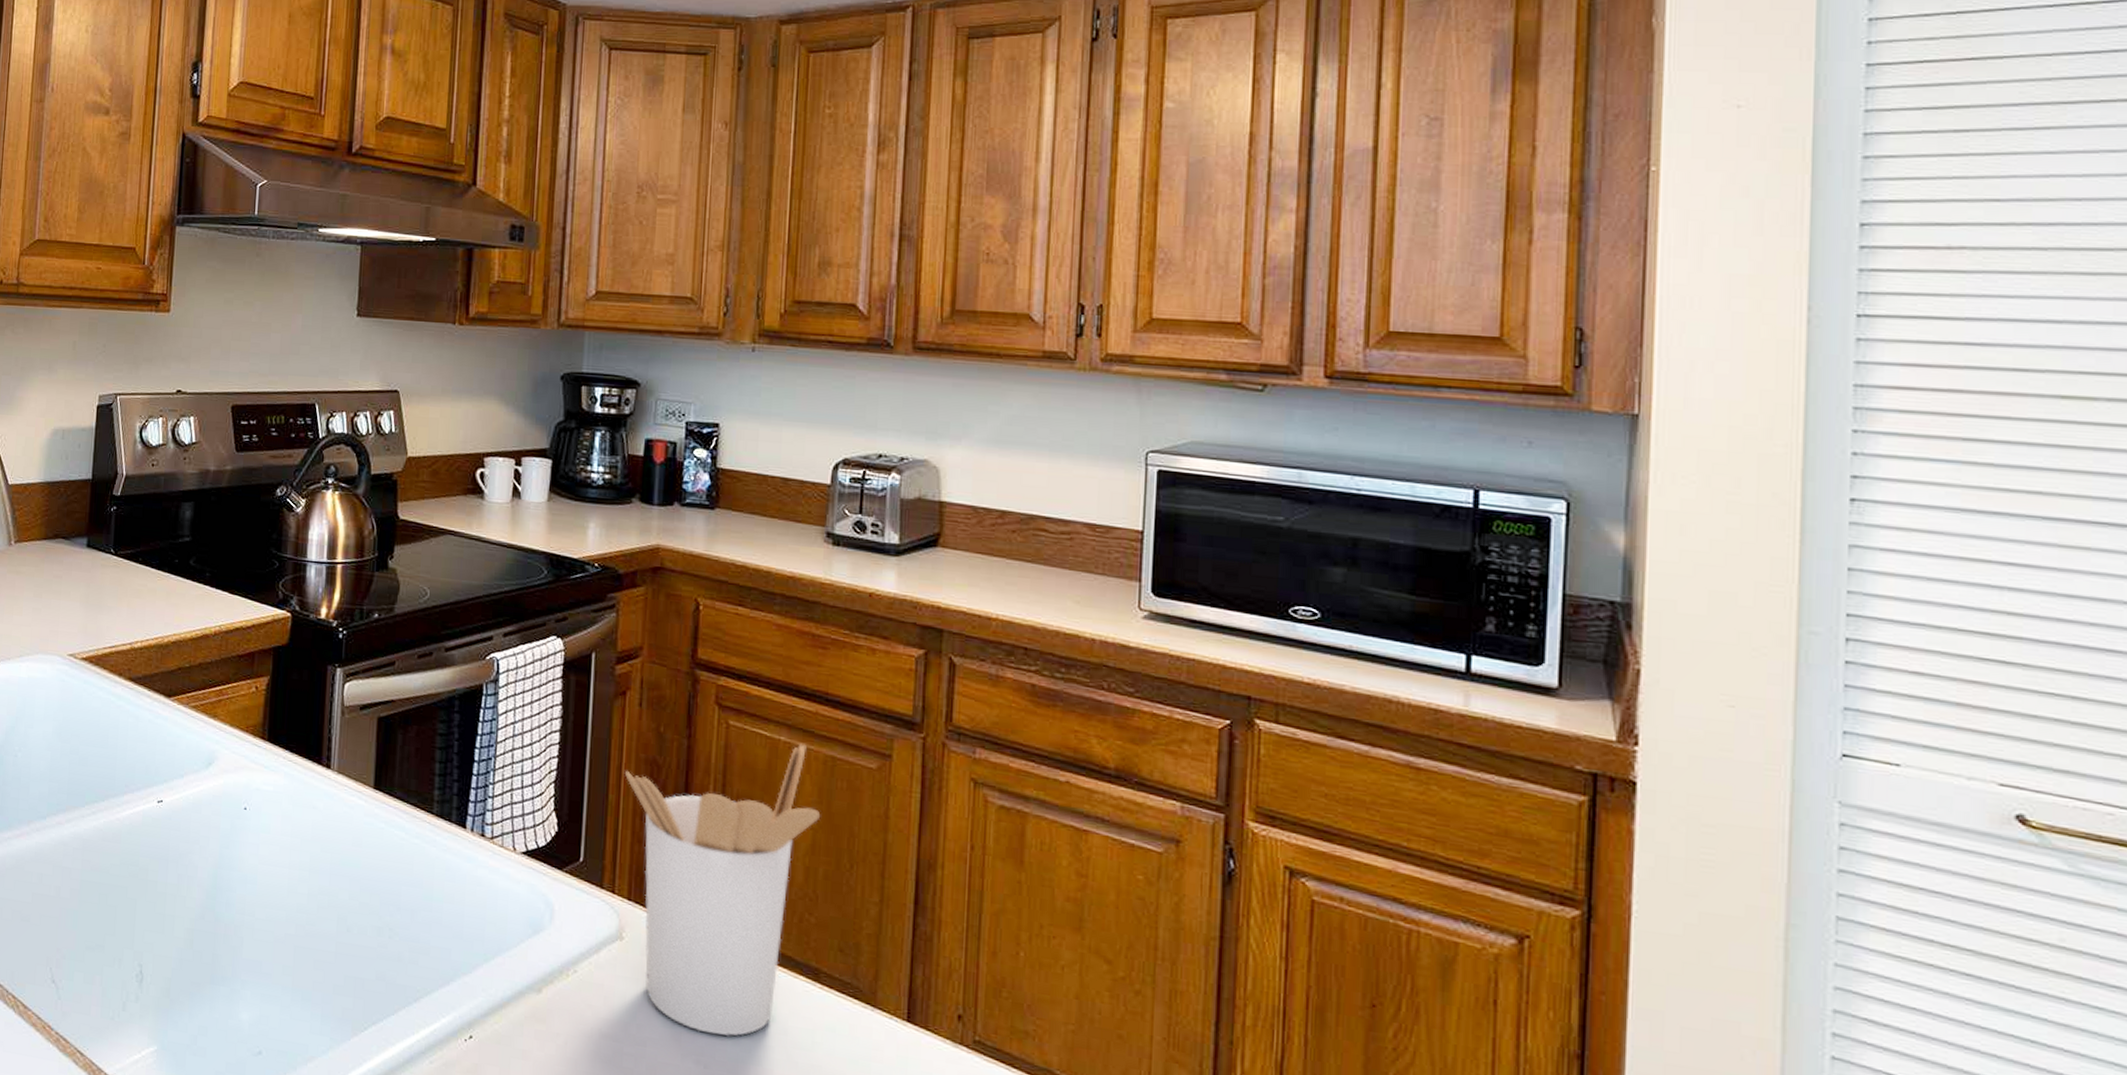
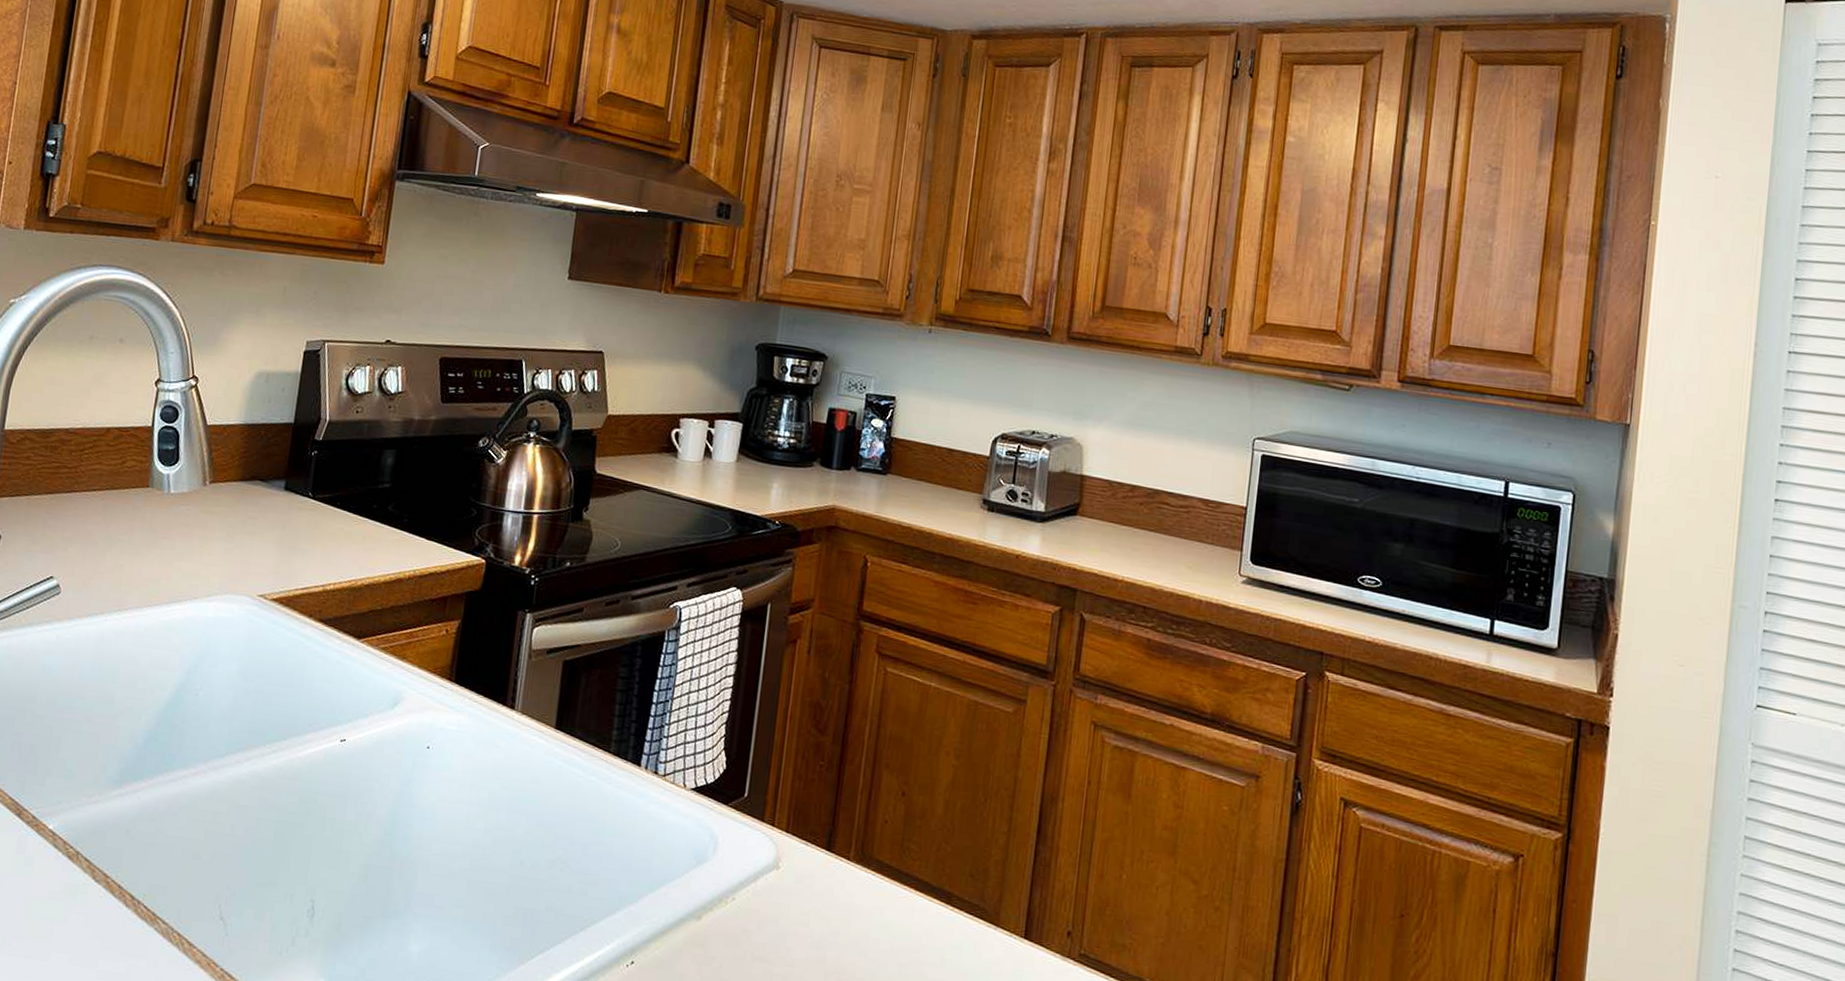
utensil holder: present [624,743,821,1037] -> none [790,689,962,956]

